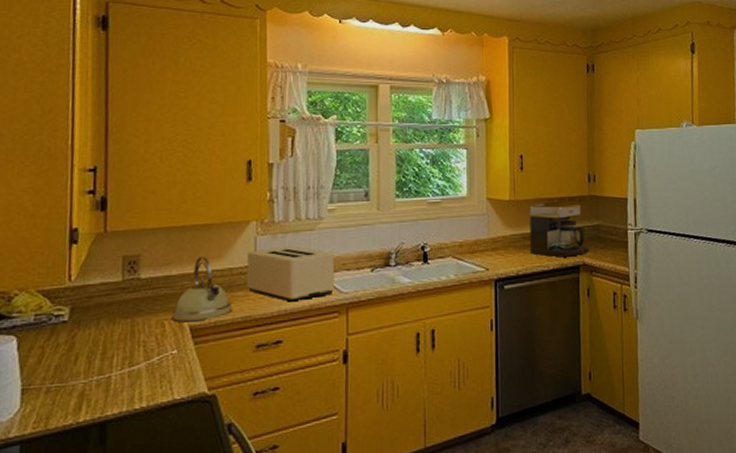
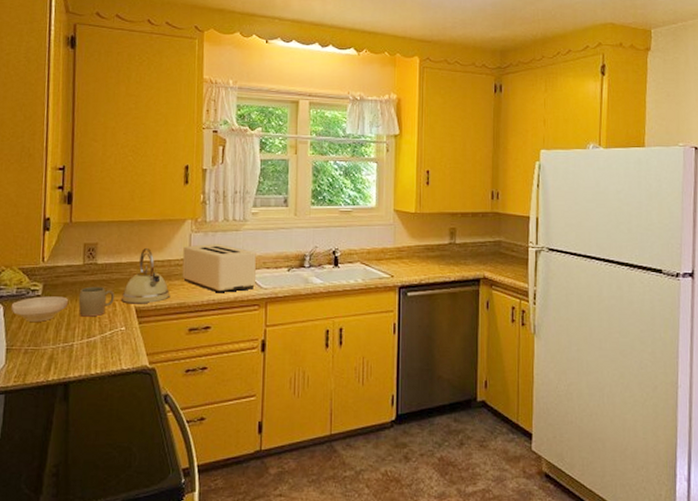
bowl: none [27,320,105,354] -> present [11,296,69,322]
mug: none [116,304,163,342] -> present [78,286,114,317]
coffee maker: present [529,202,589,258] -> none [433,217,490,271]

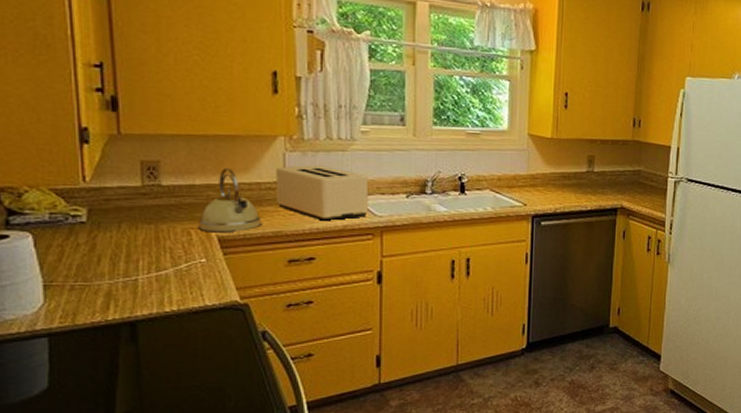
bowl: present [11,296,69,322] -> none [43,223,127,253]
mug: present [78,286,114,317] -> none [139,212,188,247]

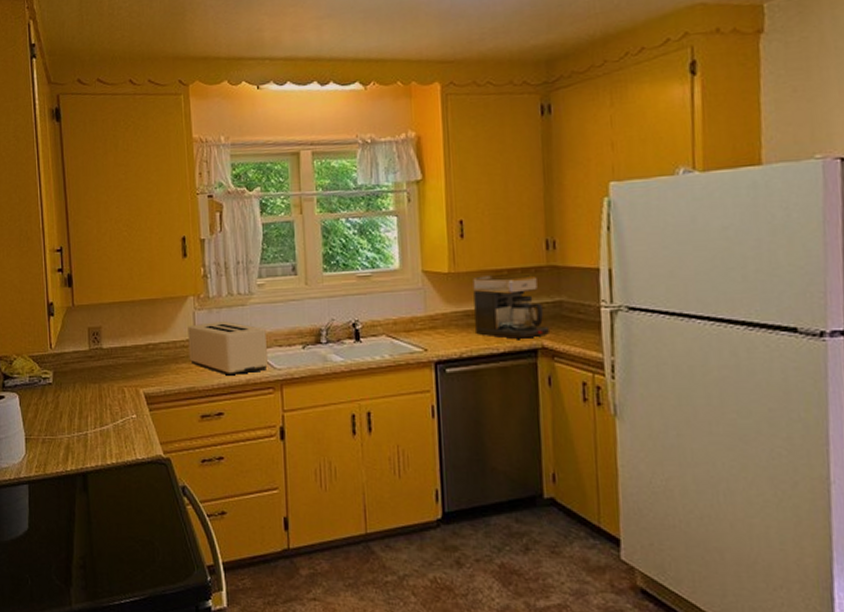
kettle: present [197,167,263,233] -> none [129,328,179,390]
coffee maker: none [570,143,628,201] -> present [473,274,549,340]

